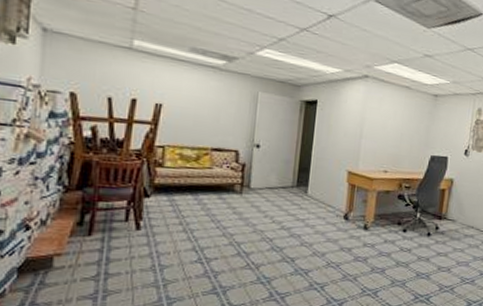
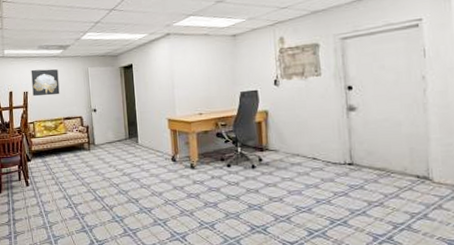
wall art: none [170,76,215,118] -> present [31,69,60,96]

